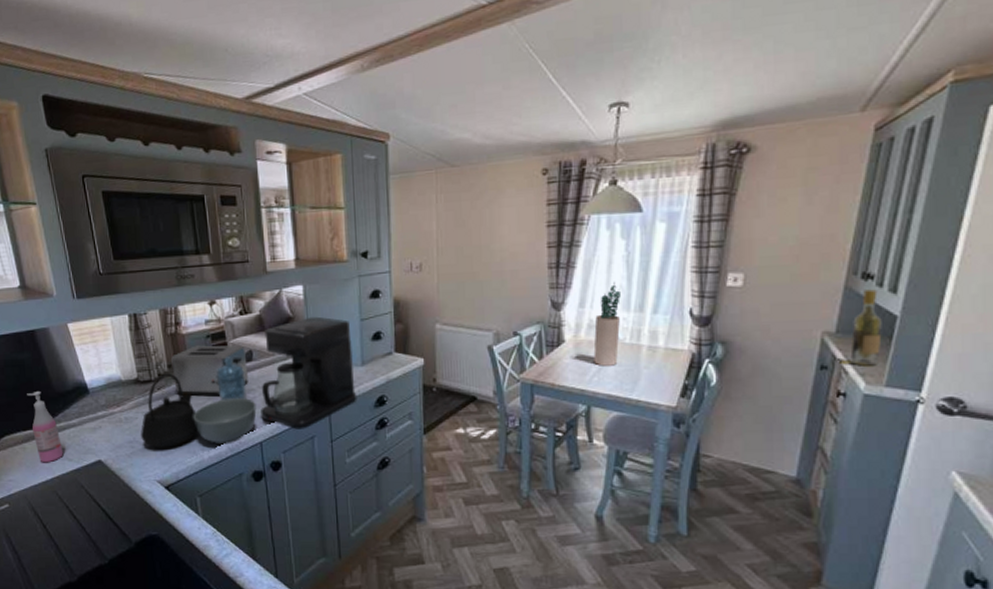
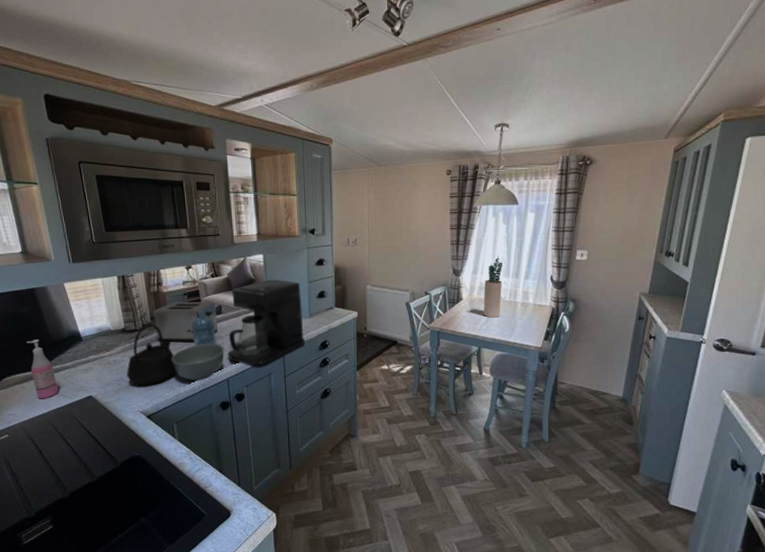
bottle: present [850,289,882,368] -> none [658,263,679,318]

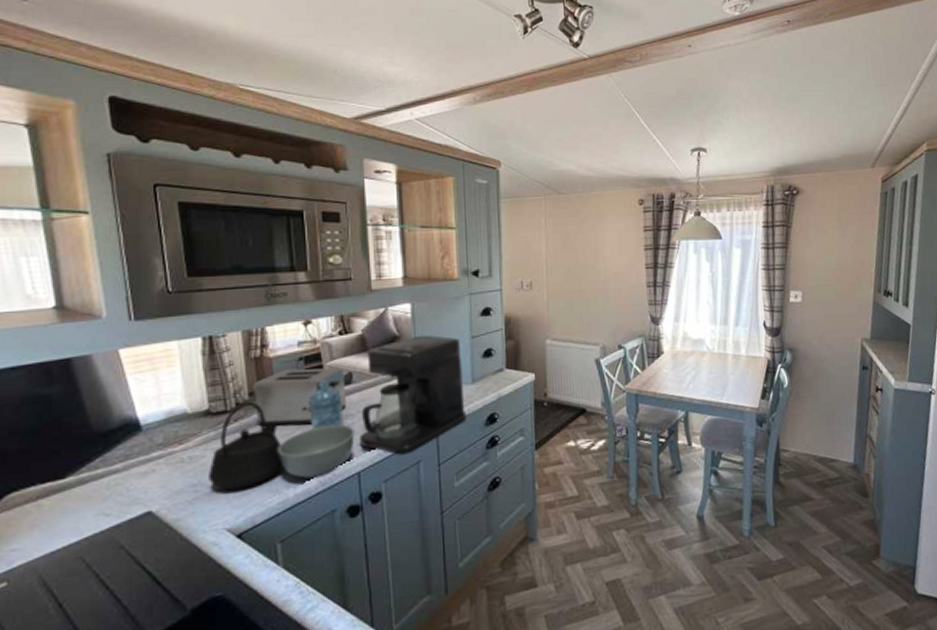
soap dispenser: present [26,340,59,399] -> none [51,433,98,523]
vase: present [483,255,503,319] -> none [688,298,710,375]

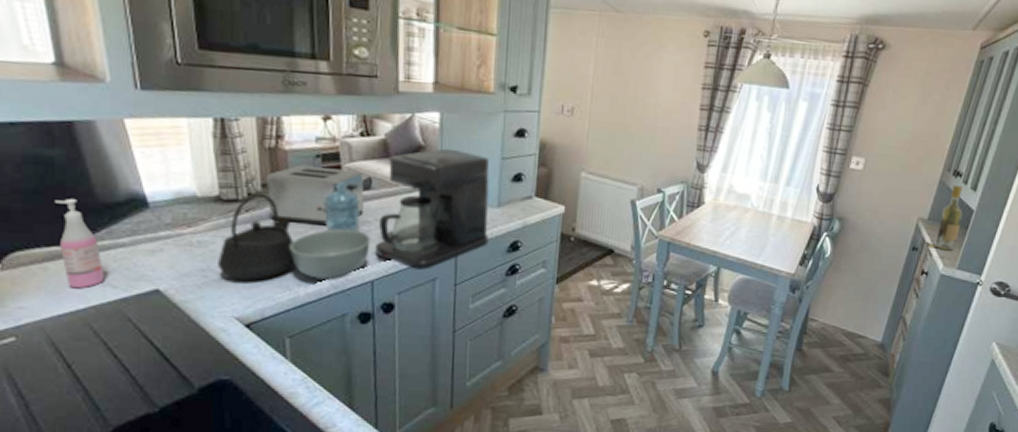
soap dispenser: none [51,433,98,523] -> present [55,199,105,289]
bottle: none [881,304,902,367] -> present [935,185,963,252]

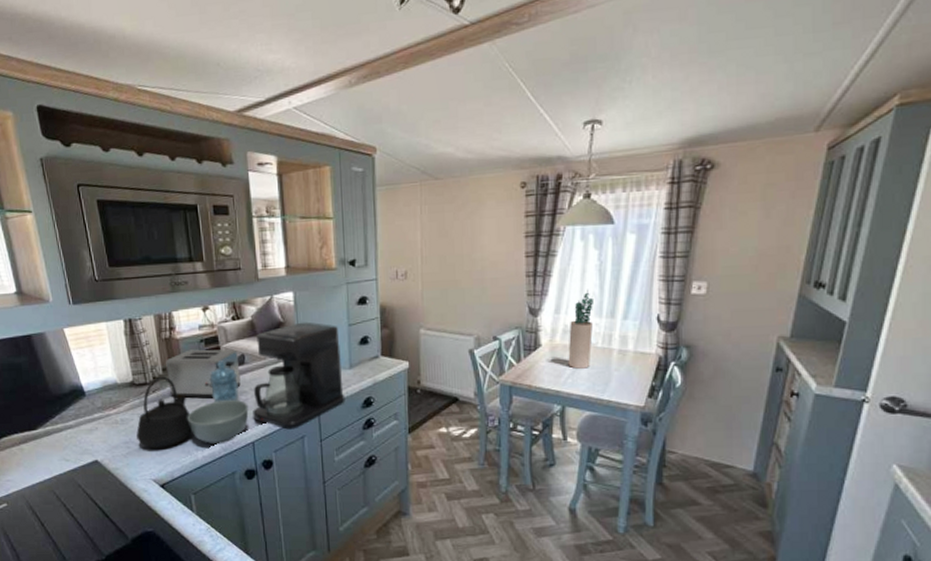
soap dispenser: present [55,199,105,289] -> none [24,394,61,464]
vase: none [728,151,762,232] -> present [568,289,595,370]
bottle: present [935,185,963,252] -> none [803,297,832,370]

